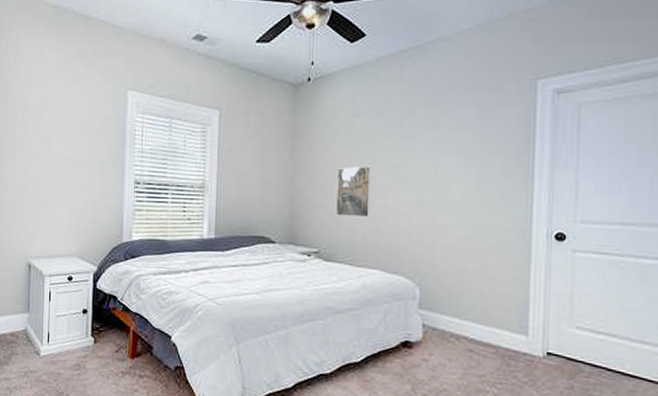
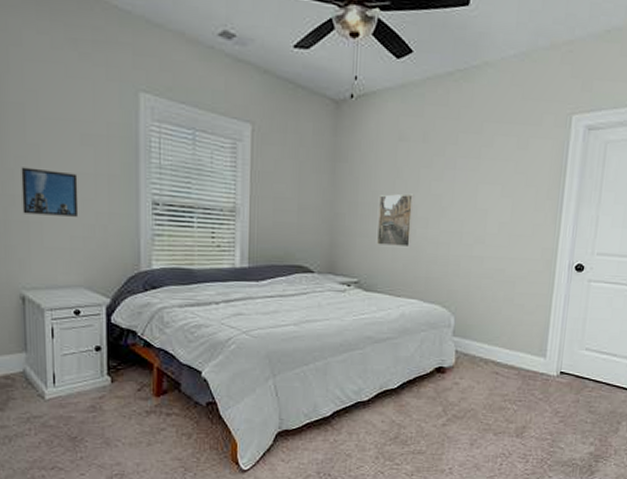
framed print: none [34,157,77,196] -> present [21,167,79,217]

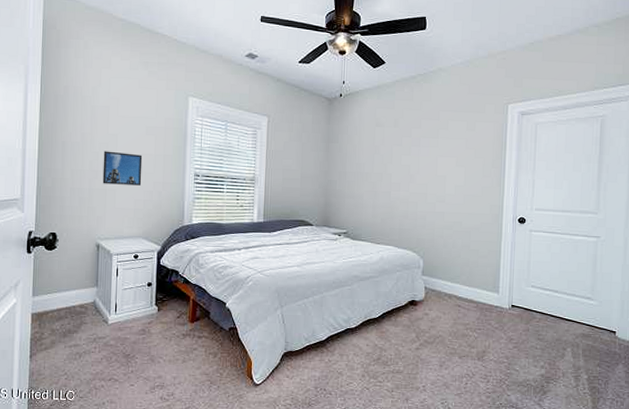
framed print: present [376,193,414,248] -> none [360,165,389,206]

